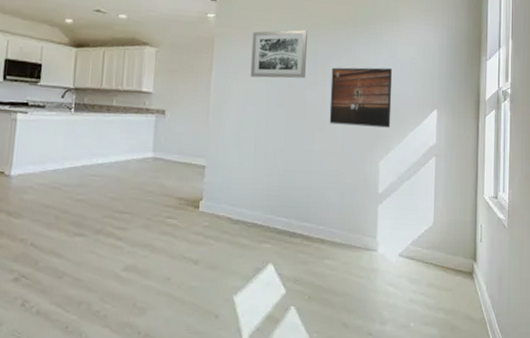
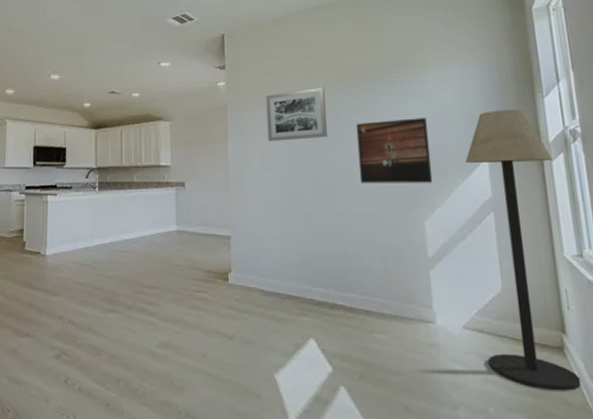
floor lamp: none [414,68,486,308] -> present [465,109,582,391]

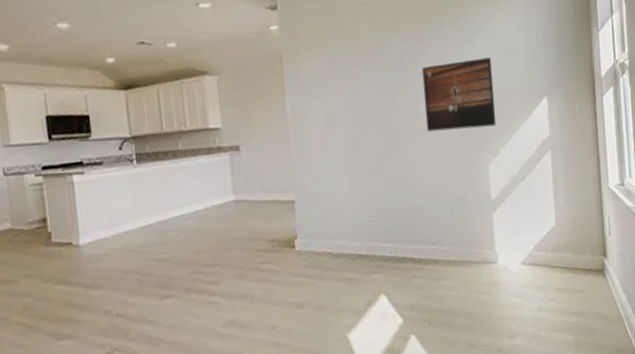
wall art: present [266,87,328,141] -> none [325,27,394,92]
floor lamp: present [465,109,582,391] -> none [526,44,617,309]

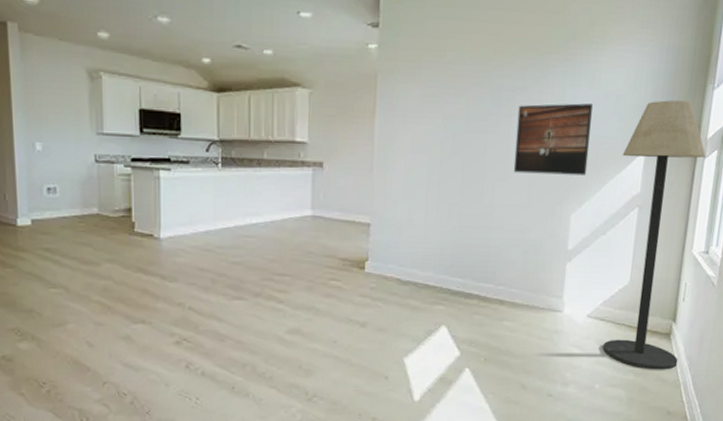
floor lamp: none [526,44,617,309] -> present [602,100,706,370]

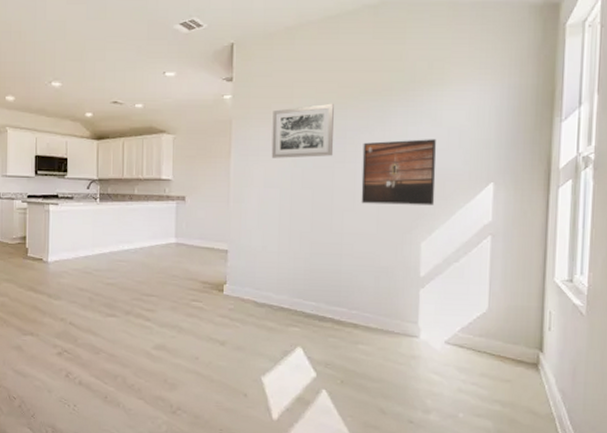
wall art: none [420,59,490,121] -> present [271,103,334,158]
floor lamp: present [602,100,706,370] -> none [464,133,560,402]

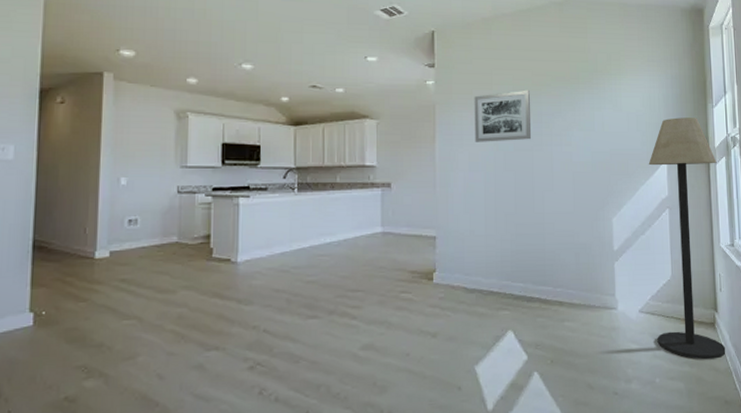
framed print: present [361,139,437,205] -> none [557,123,621,184]
floor lamp: none [464,133,560,402] -> present [648,117,726,360]

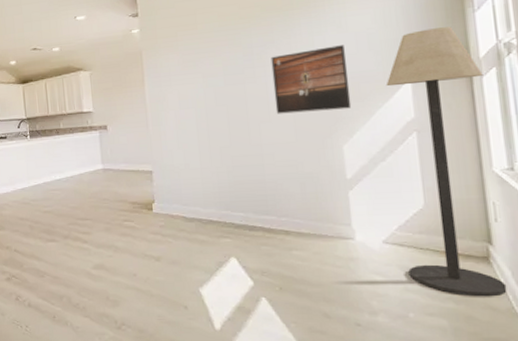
wall art: present [474,90,532,142] -> none [179,24,243,82]
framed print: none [557,123,621,184] -> present [271,45,352,114]

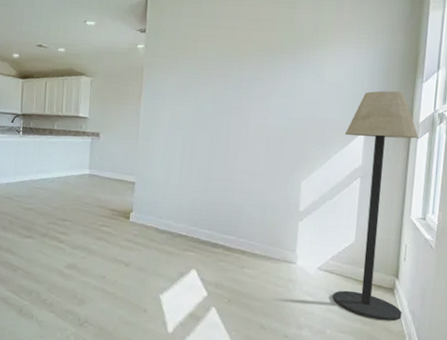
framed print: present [271,45,352,114] -> none [252,92,318,150]

